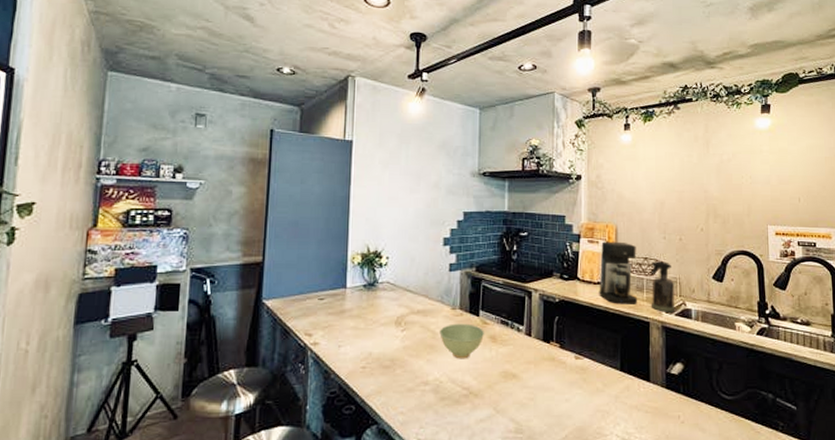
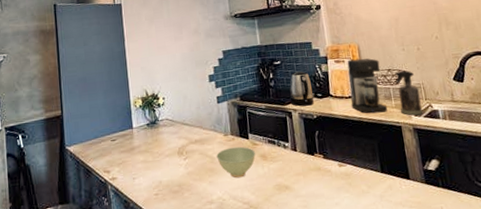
kettle: none [532,247,559,287] -> present [289,71,314,107]

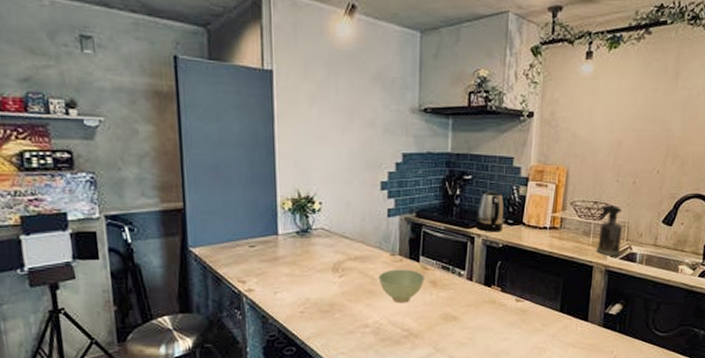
coffee maker: present [347,58,387,113] -> none [544,185,587,249]

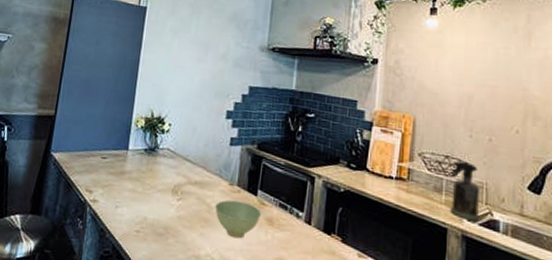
kettle: present [475,191,504,232] -> none [316,131,347,176]

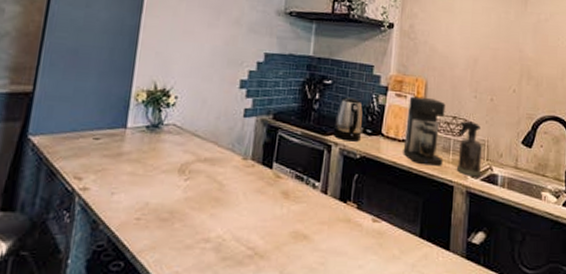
bowl: present [215,199,261,239] -> none [227,175,276,216]
kettle: none [316,131,347,176] -> present [333,97,363,142]
coffee maker: none [390,132,437,206] -> present [403,96,446,166]

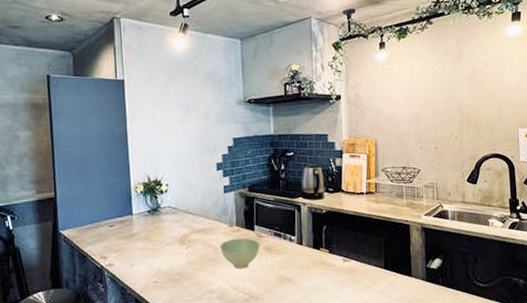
bowl: none [227,175,276,216] -> present [220,238,260,269]
coffee maker: present [403,96,446,166] -> none [362,154,397,211]
spray bottle: present [457,121,483,177] -> none [409,169,433,215]

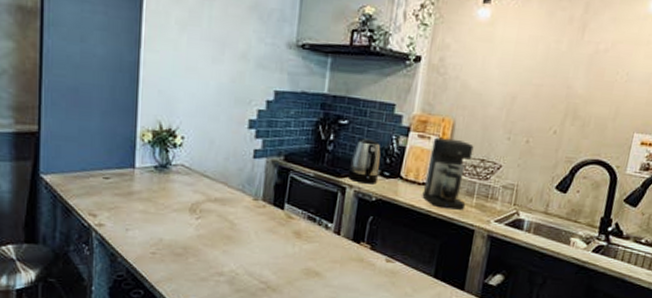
bowl: present [220,238,260,269] -> none [238,215,288,253]
coffee maker: none [362,154,397,211] -> present [422,137,474,210]

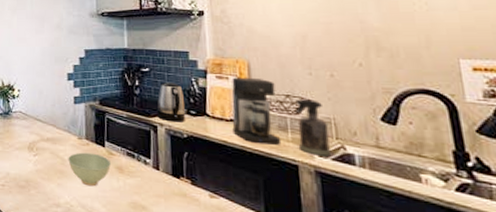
bowl: none [238,215,288,253] -> present [68,152,111,187]
spray bottle: none [480,164,512,222] -> present [295,99,330,157]

